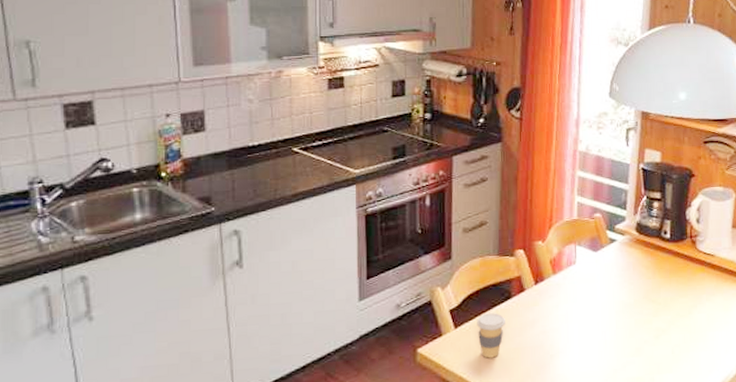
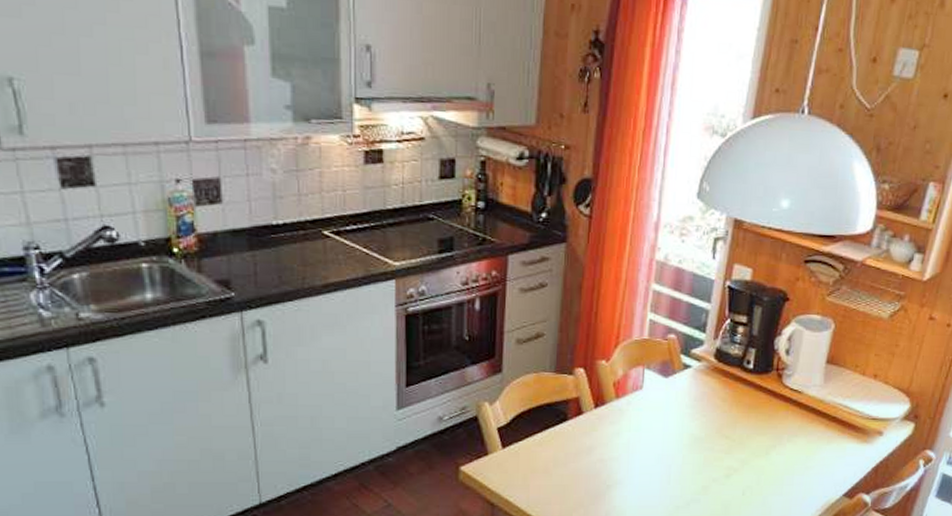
coffee cup: present [477,313,505,359] -> none [527,435,559,483]

